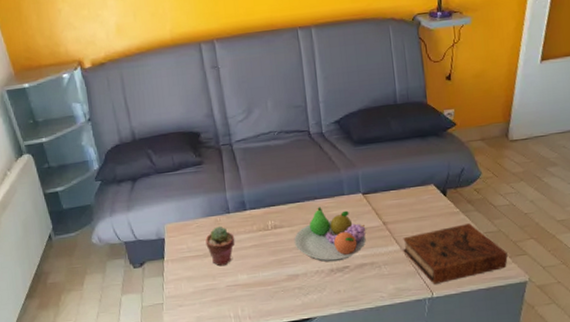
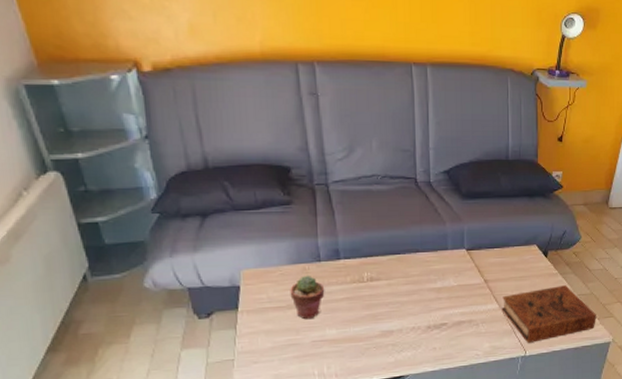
fruit bowl: present [294,207,366,263] -> none [391,260,467,319]

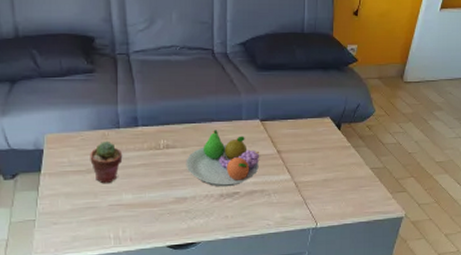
fruit bowl: none [391,260,467,319] -> present [186,130,260,187]
book: present [501,285,596,343] -> none [294,158,389,215]

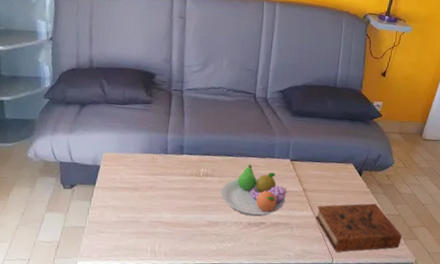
potted succulent: present [90,140,123,184] -> none [138,164,167,202]
book: none [294,158,389,215] -> present [315,203,402,252]

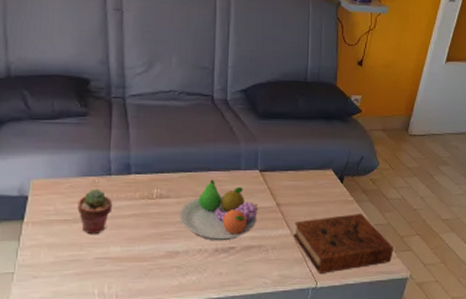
potted succulent: none [138,164,167,202] -> present [77,188,113,235]

